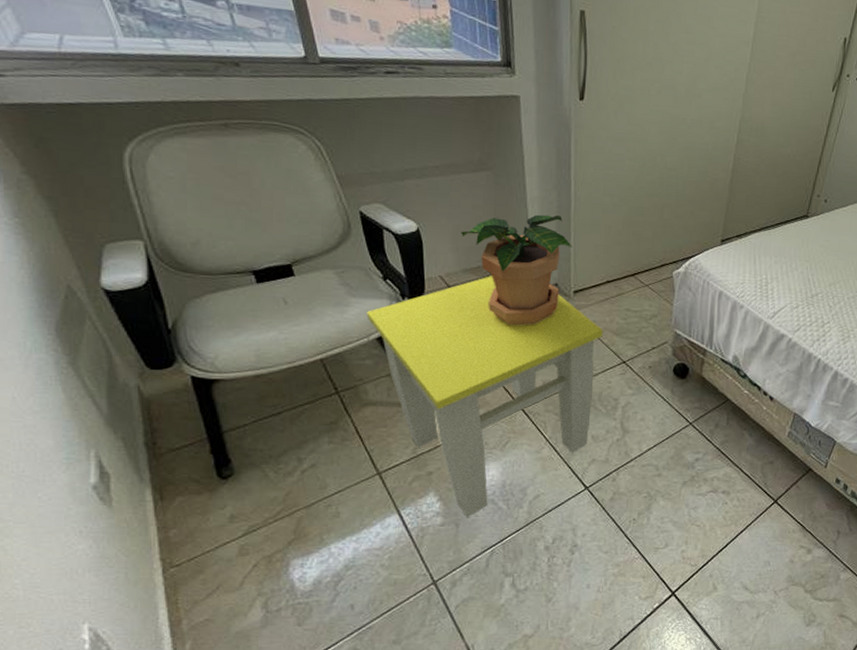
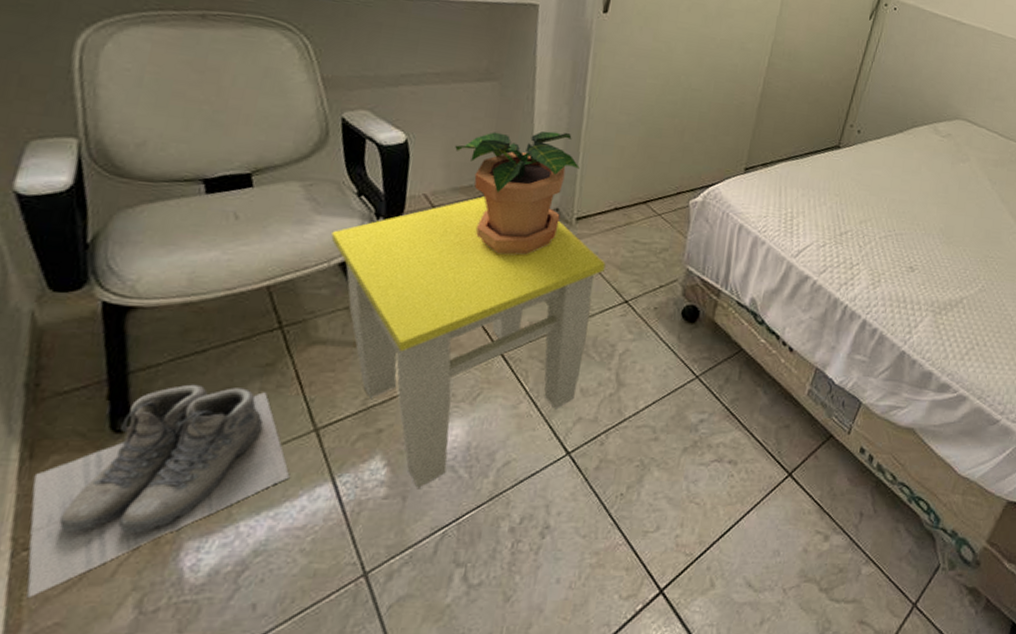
boots: none [167,440,364,601] -> present [26,384,290,597]

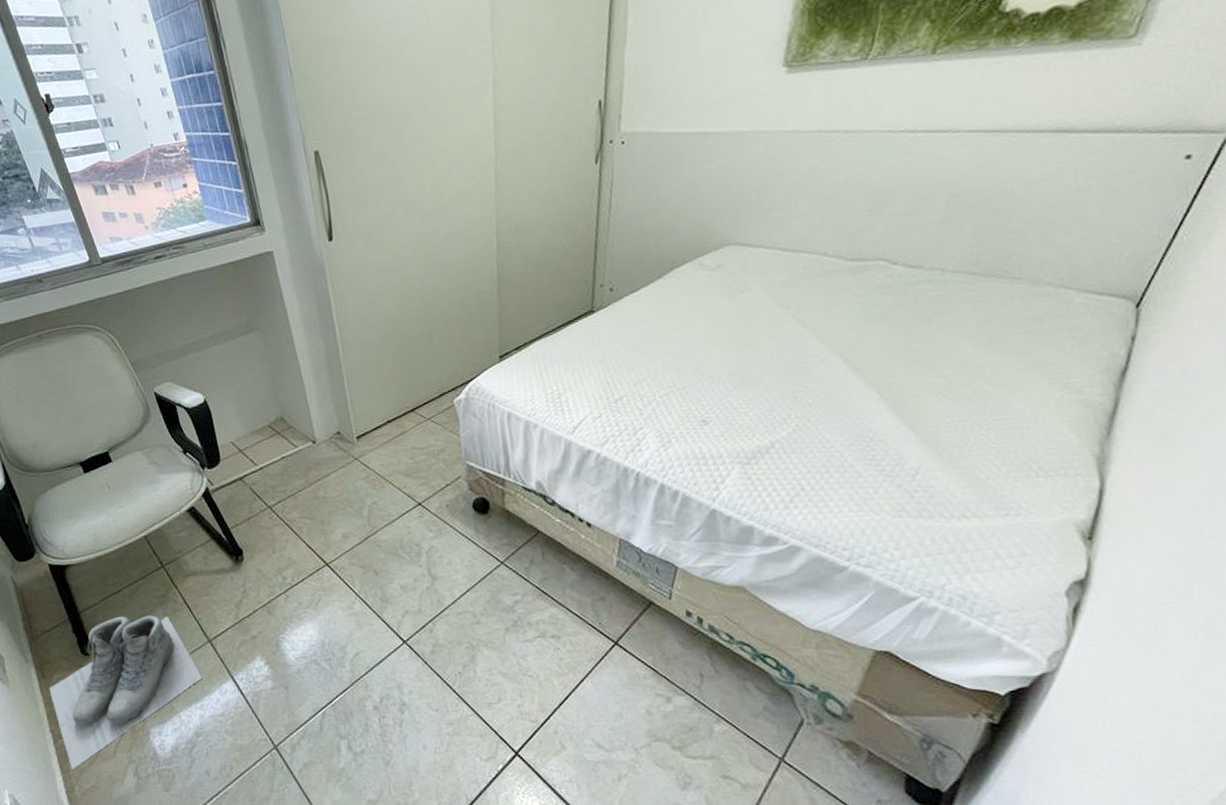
stool: present [331,196,606,488] -> none [175,434,397,679]
potted plant: present [455,130,580,255] -> none [242,362,347,481]

